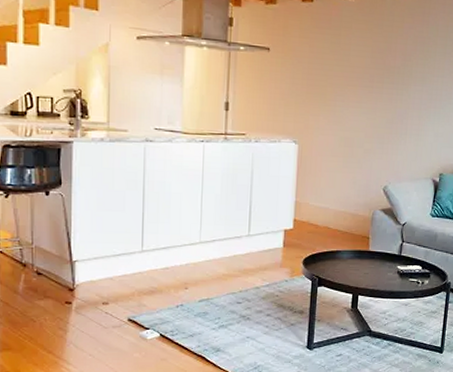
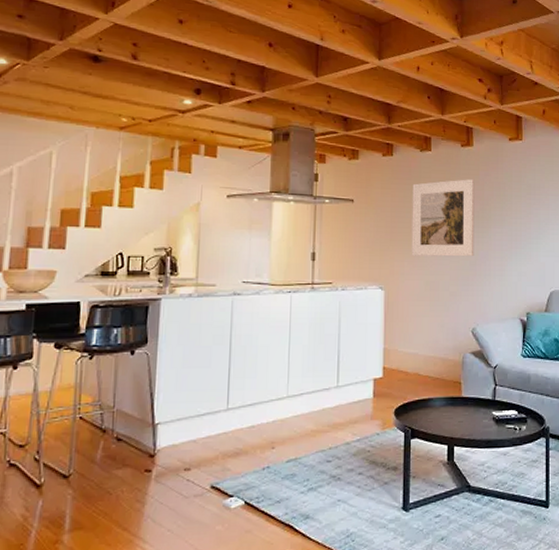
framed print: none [327,31,398,115] -> present [411,179,475,257]

